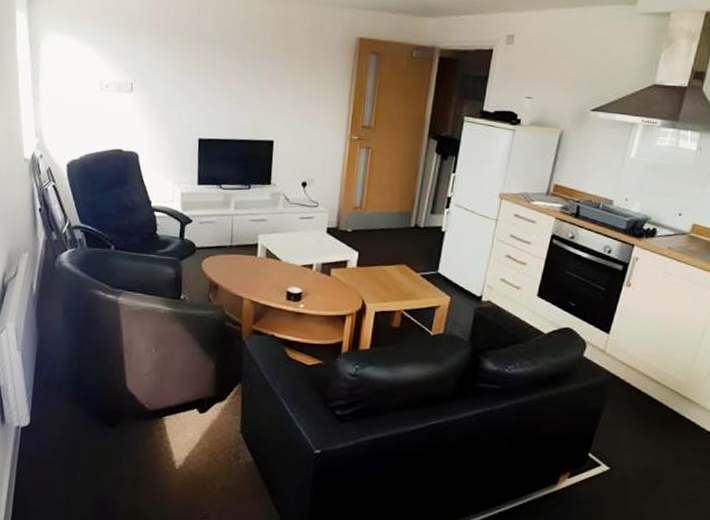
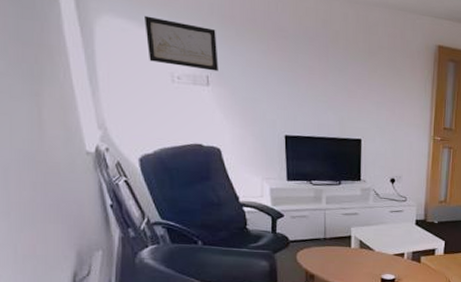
wall art: none [82,30,143,78] -> present [145,15,218,72]

